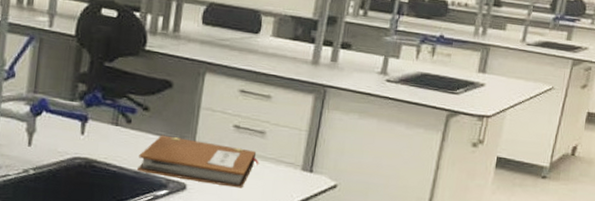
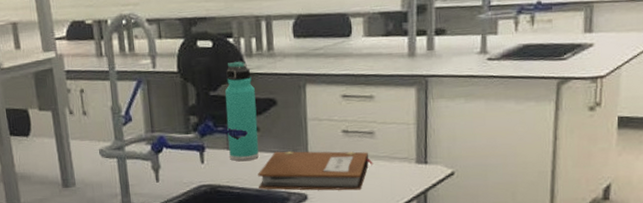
thermos bottle: none [112,36,153,140] -> present [225,60,259,162]

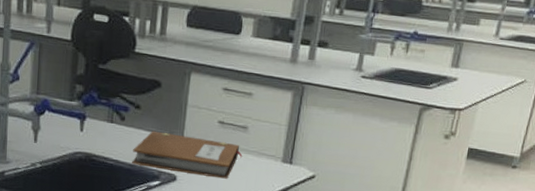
thermos bottle: present [225,60,259,162] -> none [108,39,142,136]

